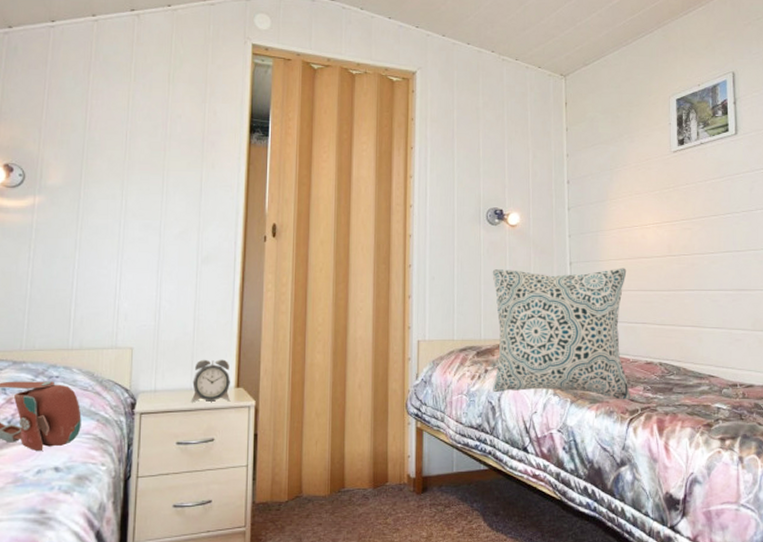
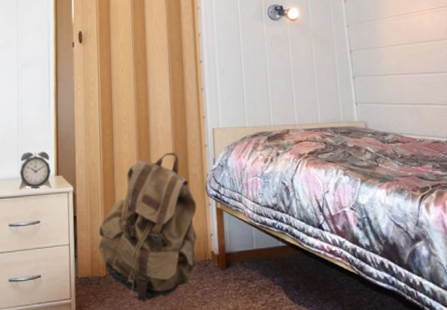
backpack: none [280,365,394,530] -> present [98,152,197,302]
pillow: present [492,268,631,400] -> none [277,53,421,178]

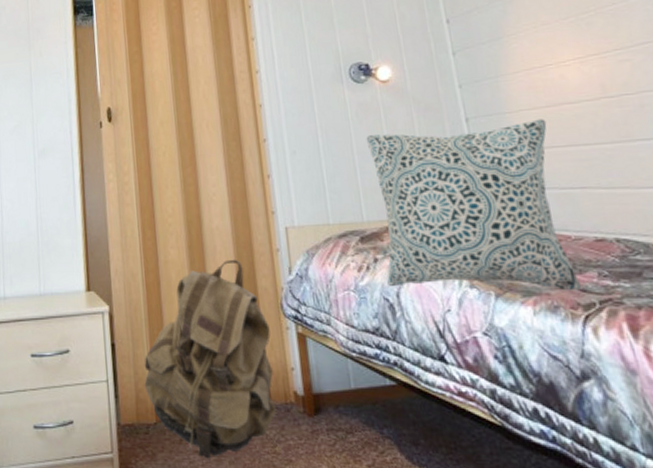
alarm clock: present [19,151,52,190] -> none [41,260,81,310]
pillow: none [277,53,421,178] -> present [366,119,582,291]

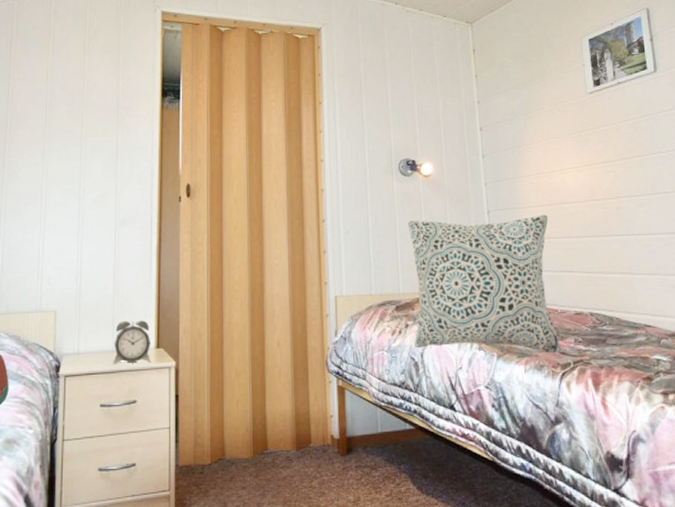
alarm clock: none [41,260,81,310] -> present [113,320,151,364]
backpack: present [144,259,276,459] -> none [203,322,315,493]

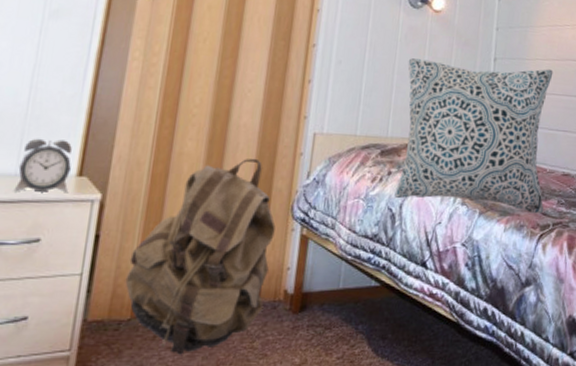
backpack: none [203,322,315,493] -> present [125,158,276,355]

